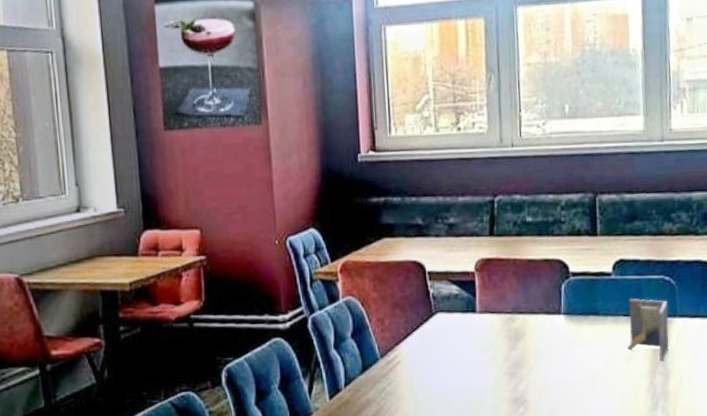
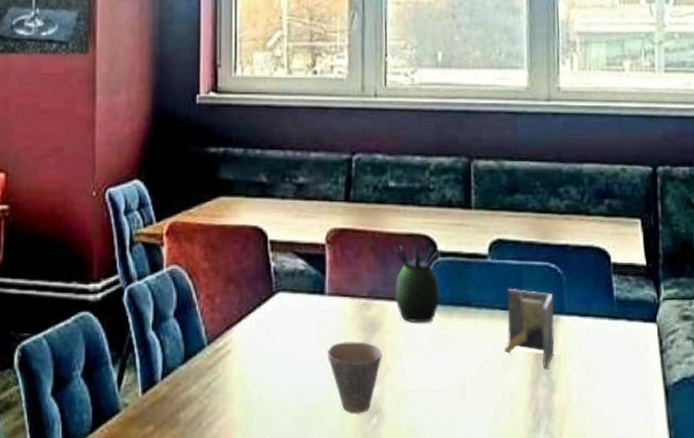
cup: none [480,348,526,405] -> present [327,342,382,413]
succulent plant: none [532,266,573,331] -> present [394,242,441,323]

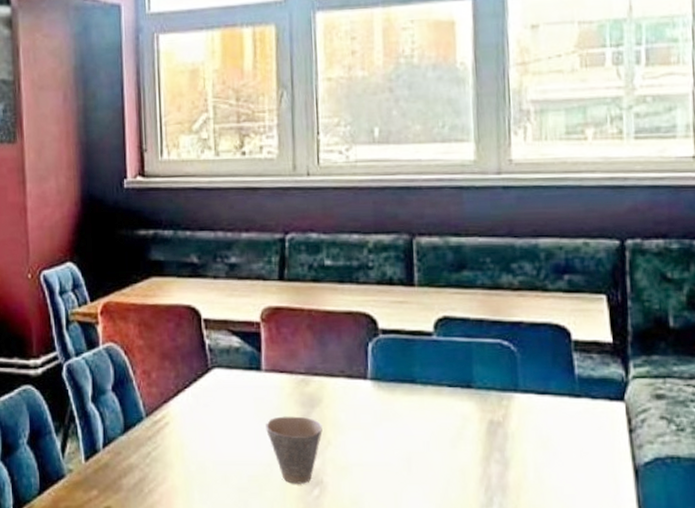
succulent plant: present [394,242,441,323] -> none [331,320,382,399]
napkin holder: present [505,289,555,370] -> none [453,366,509,447]

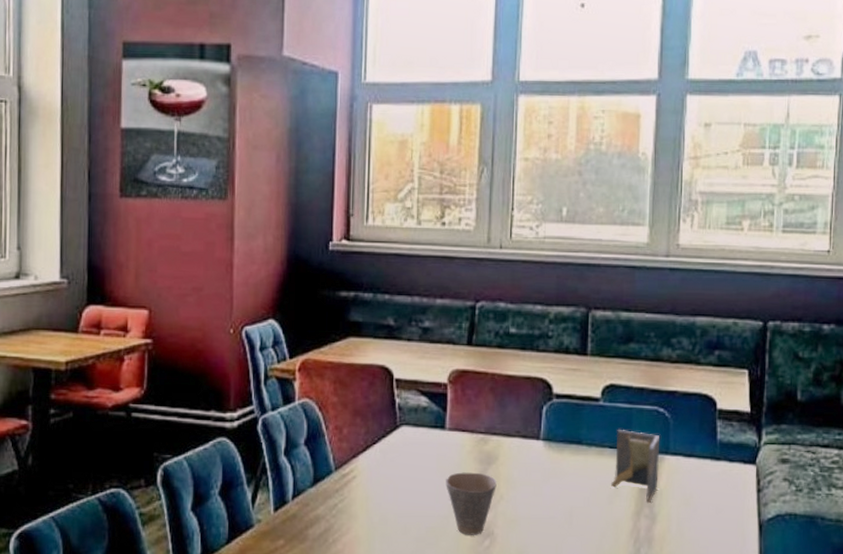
napkin holder: none [453,366,509,447] -> present [611,430,660,504]

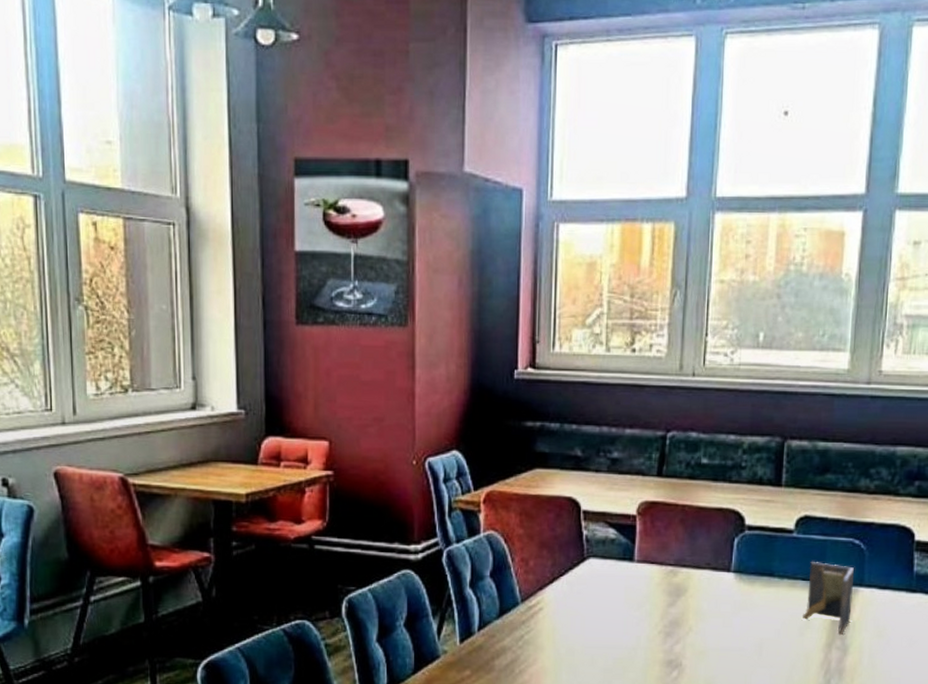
cup: present [446,472,497,535] -> none [634,604,686,666]

